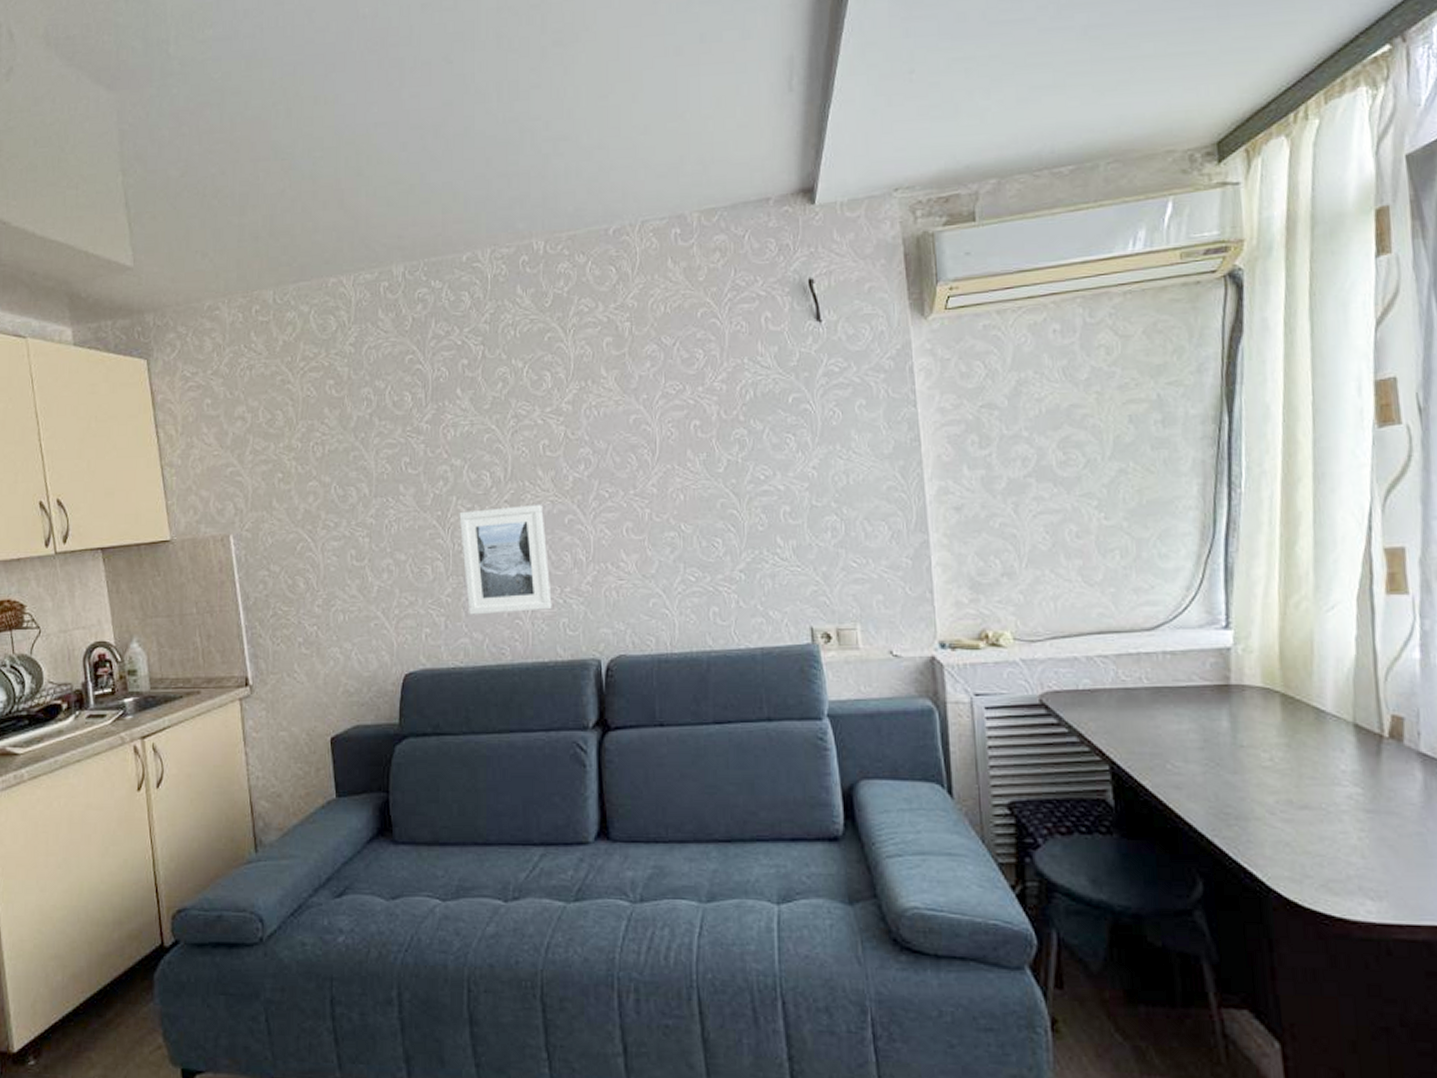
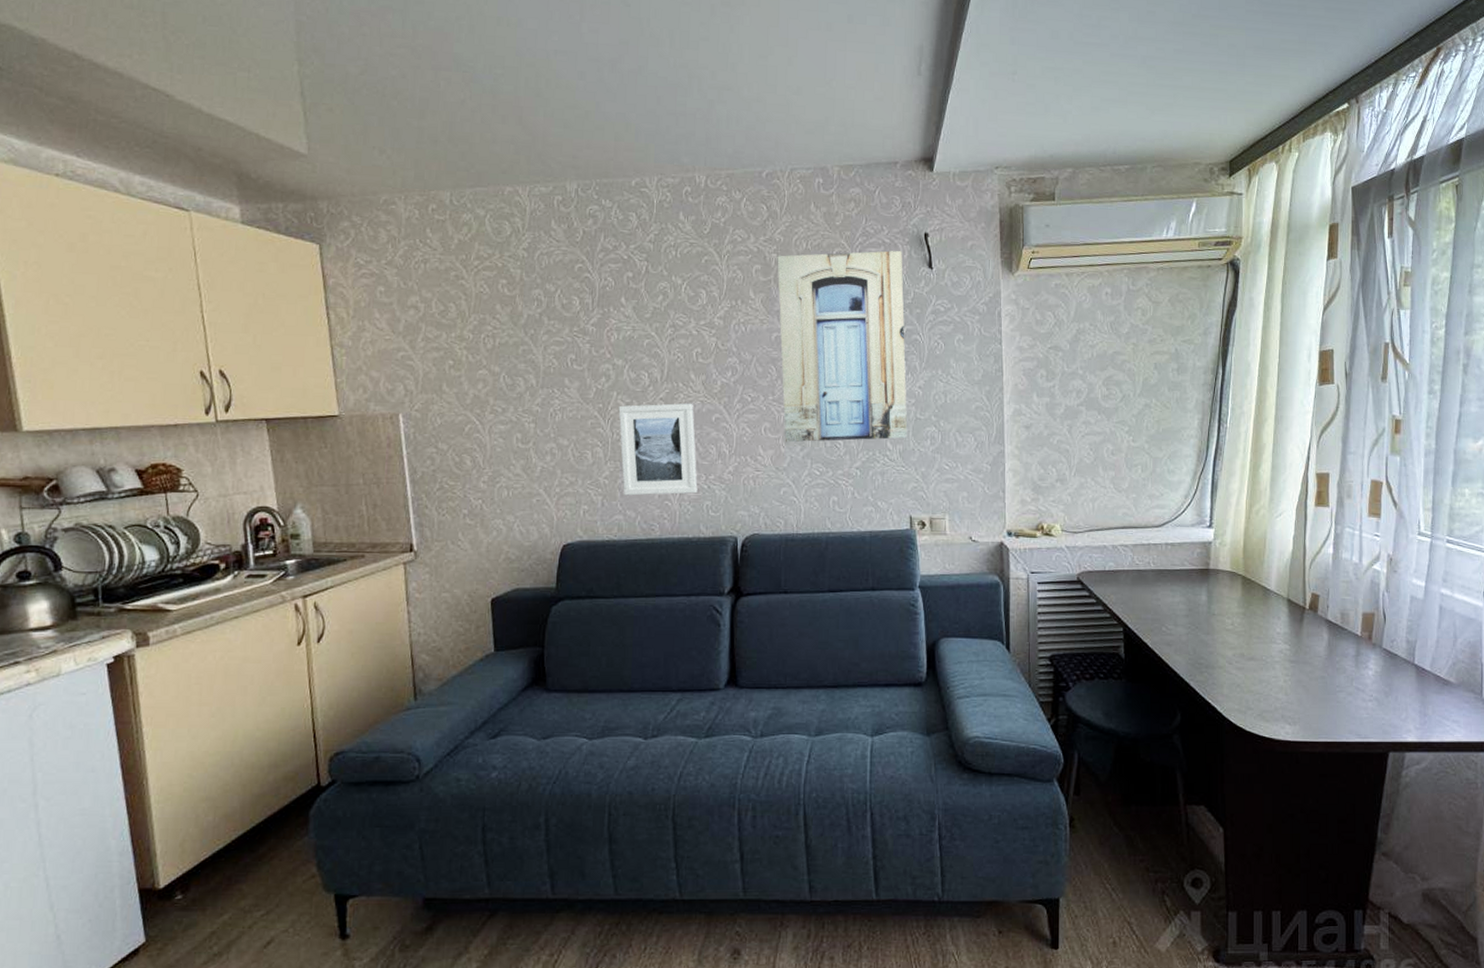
wall art: none [631,303,802,544] -> present [777,250,908,443]

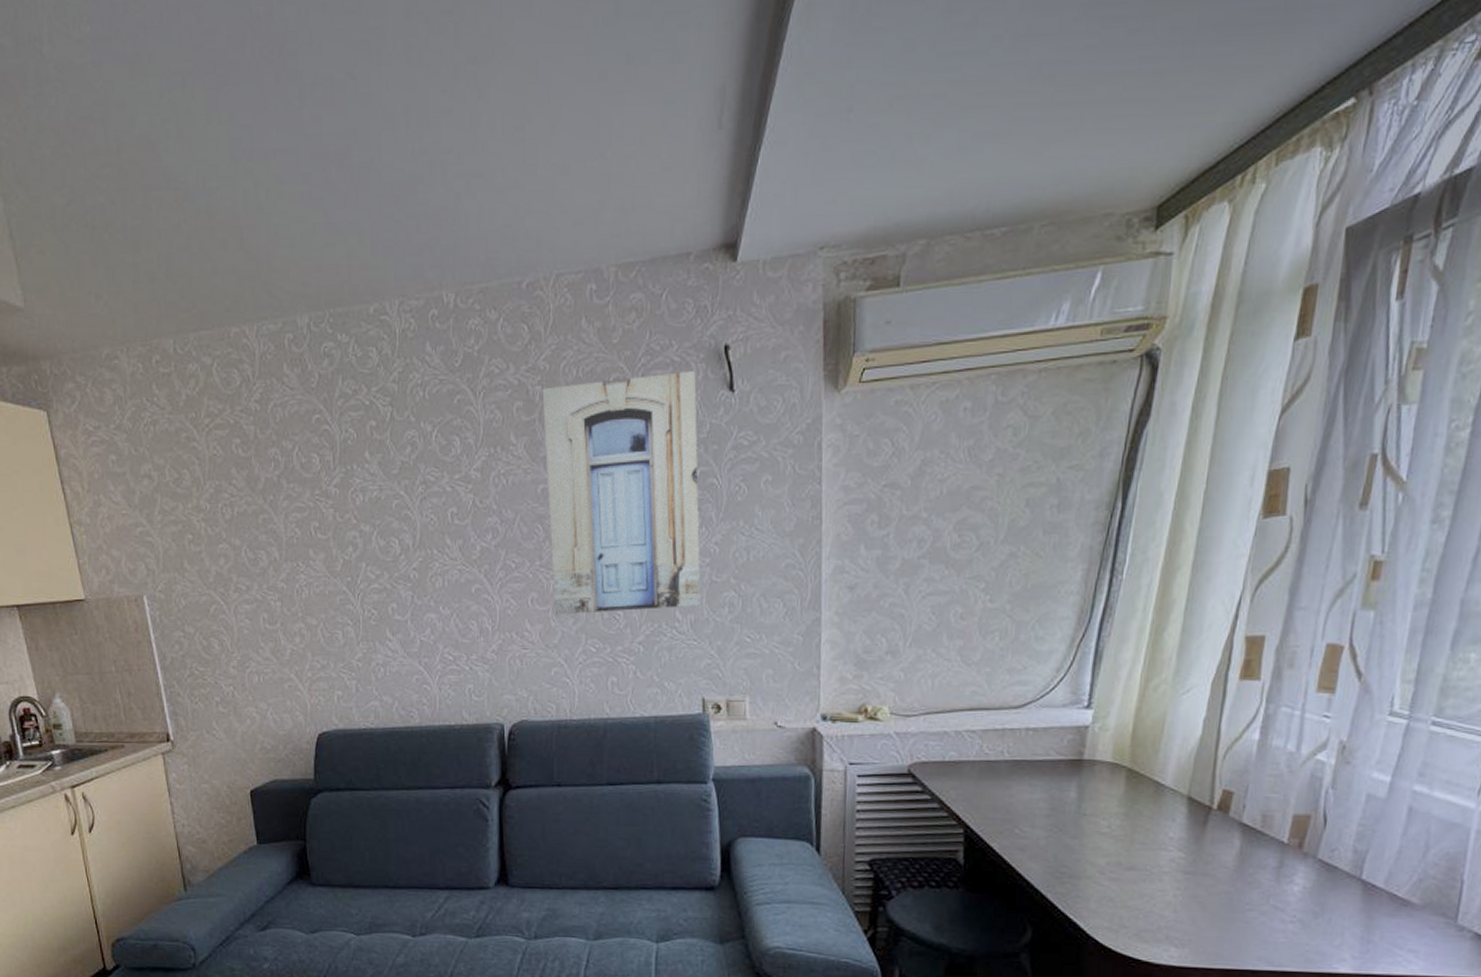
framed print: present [618,403,698,496] -> none [368,574,458,680]

